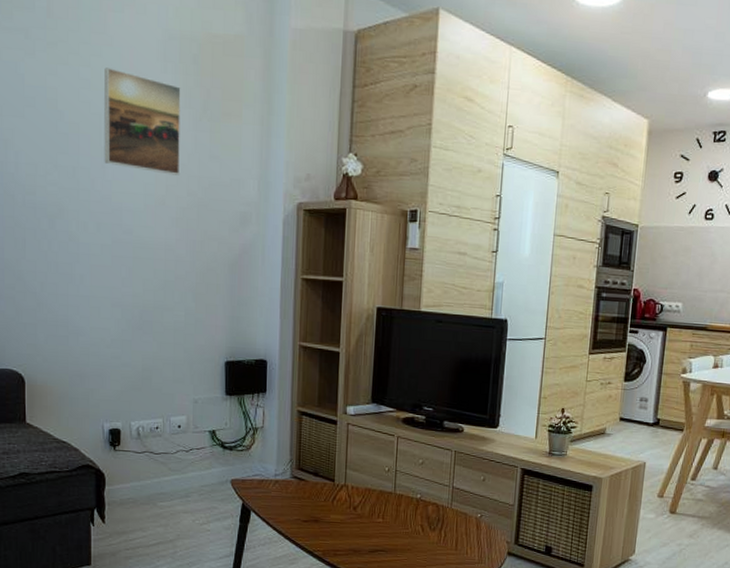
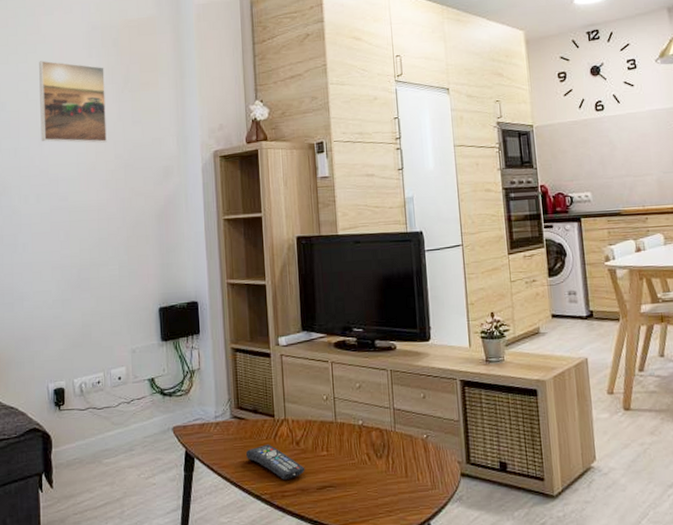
remote control: none [302,506,359,540] -> present [245,444,305,480]

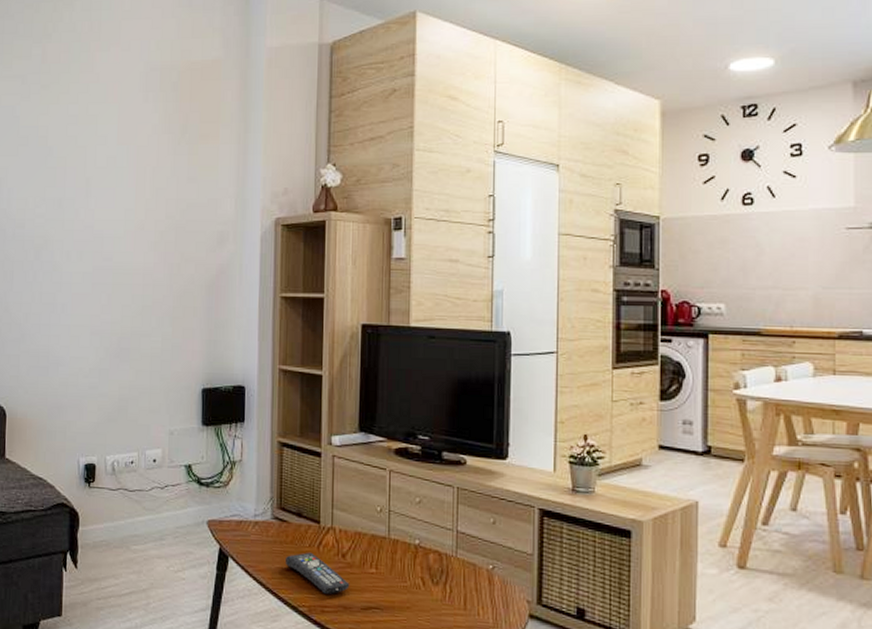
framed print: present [39,60,108,143] -> none [88,103,161,200]

